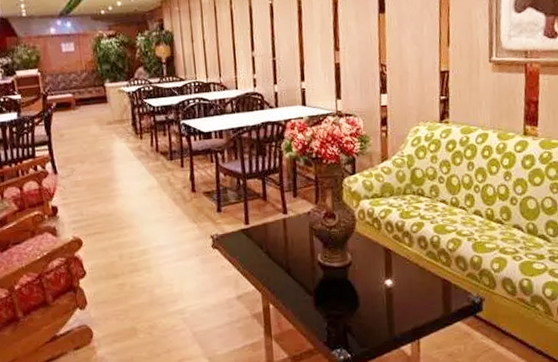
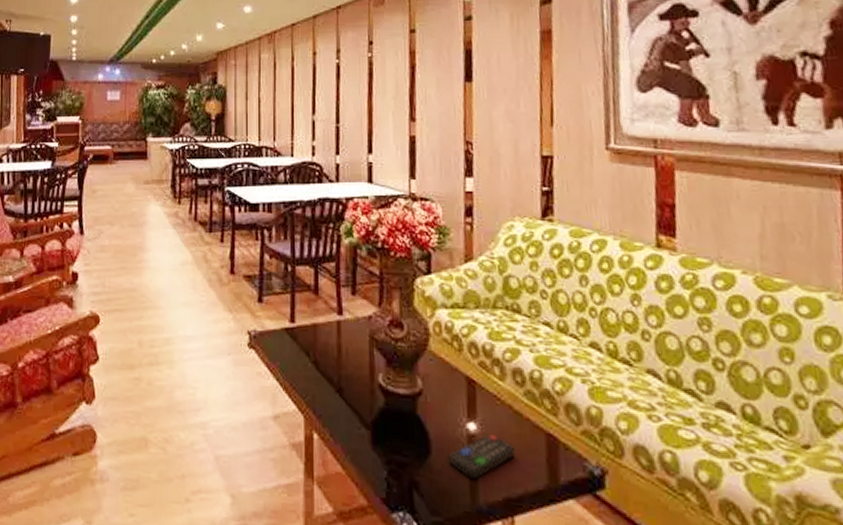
remote control: none [371,285,421,319] -> present [447,433,516,480]

